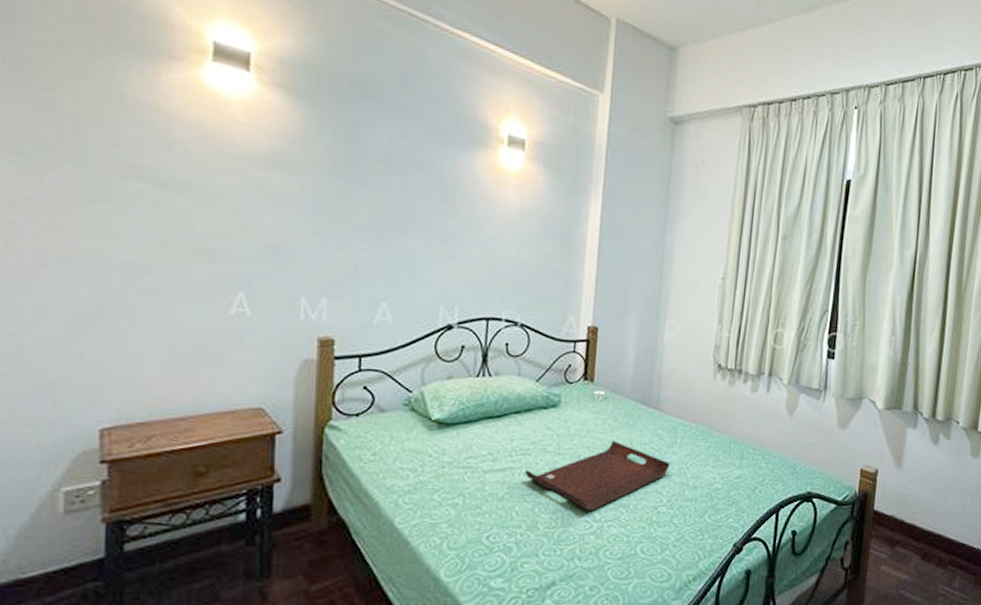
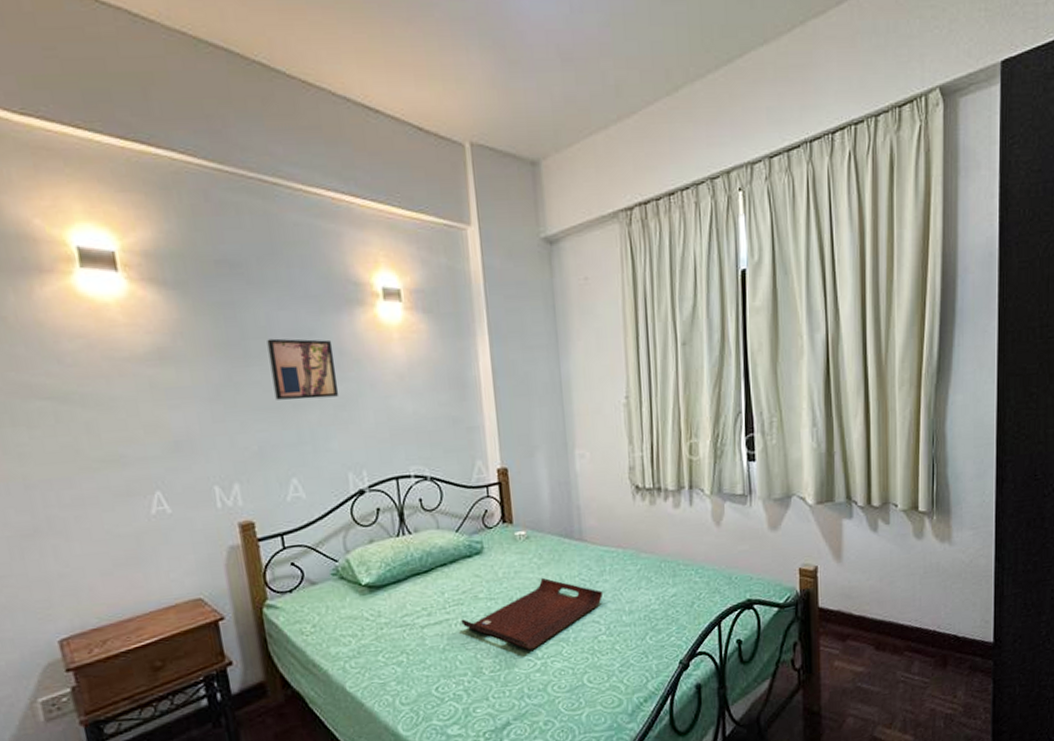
wall art: none [382,163,449,230] -> present [267,338,339,400]

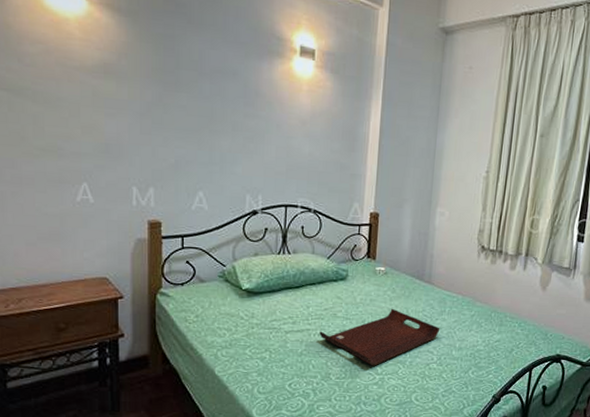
wall art: present [267,338,339,400] -> none [196,72,251,130]

